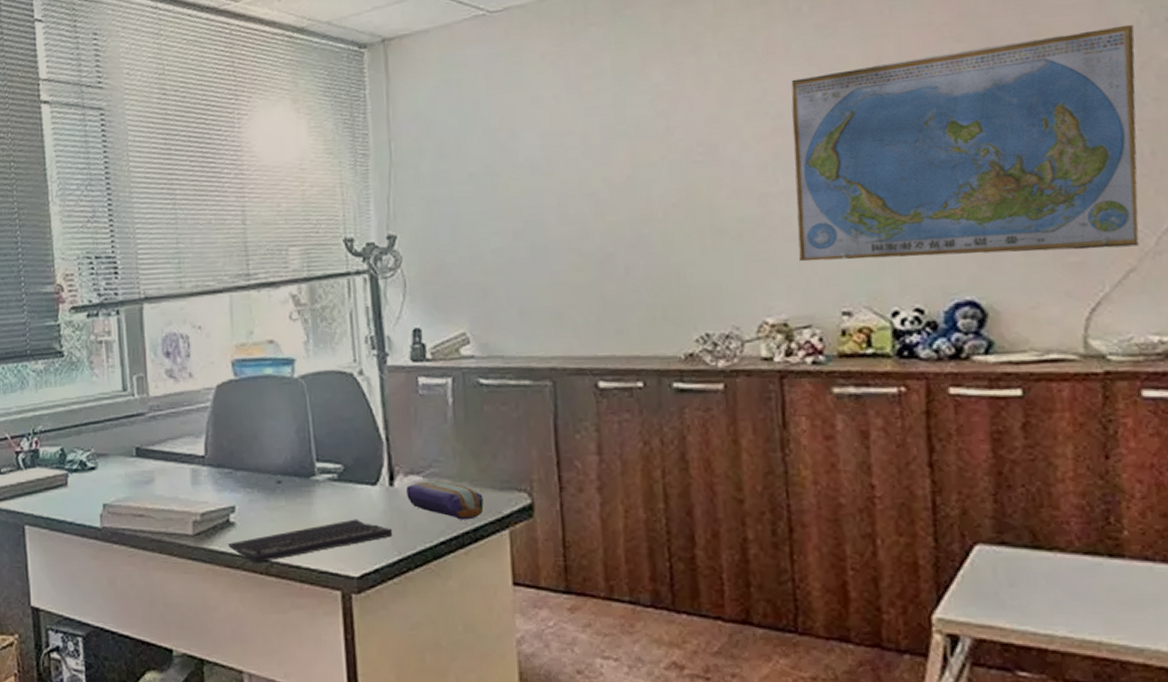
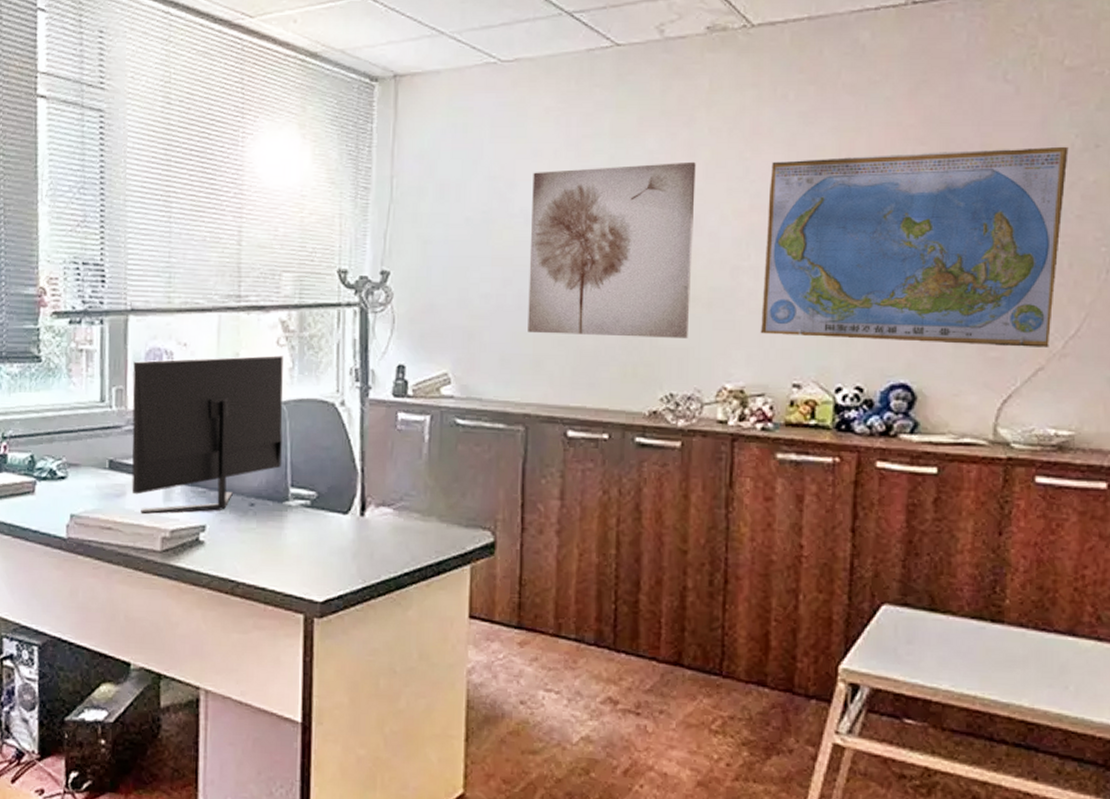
monitor: none [151,330,305,498] -> present [131,355,283,514]
keyboard: present [227,519,393,563] -> none [195,545,360,583]
pencil case: present [407,480,484,520] -> none [376,513,449,553]
wall art: none [534,89,719,284] -> present [528,161,696,338]

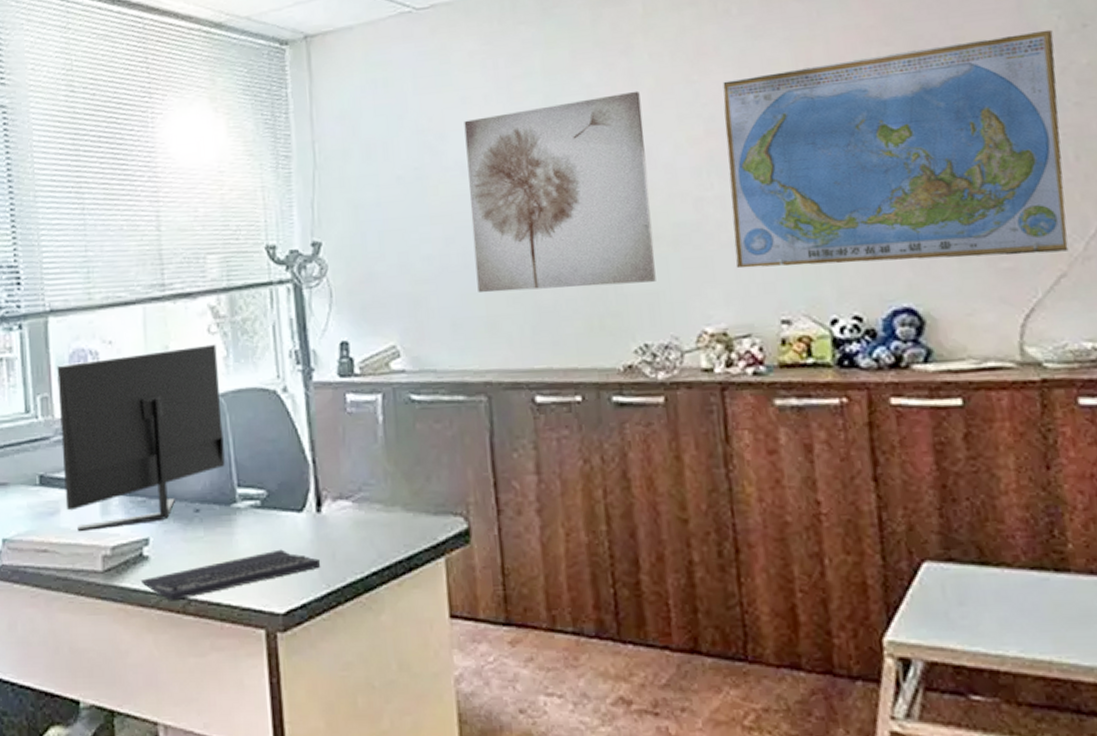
keyboard: none [195,545,360,583] -> present [140,549,321,601]

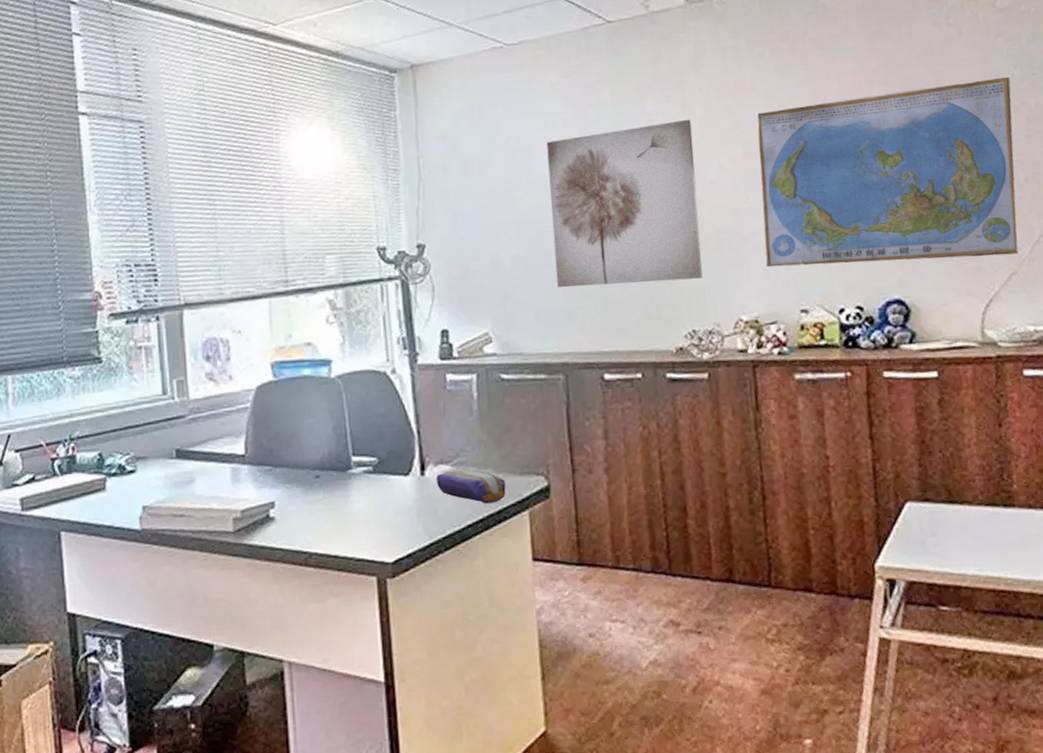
monitor: present [57,344,225,531] -> none [191,333,342,497]
keyboard: present [140,549,321,601] -> none [267,508,425,555]
pencil case: none [335,505,418,548] -> present [436,468,506,504]

